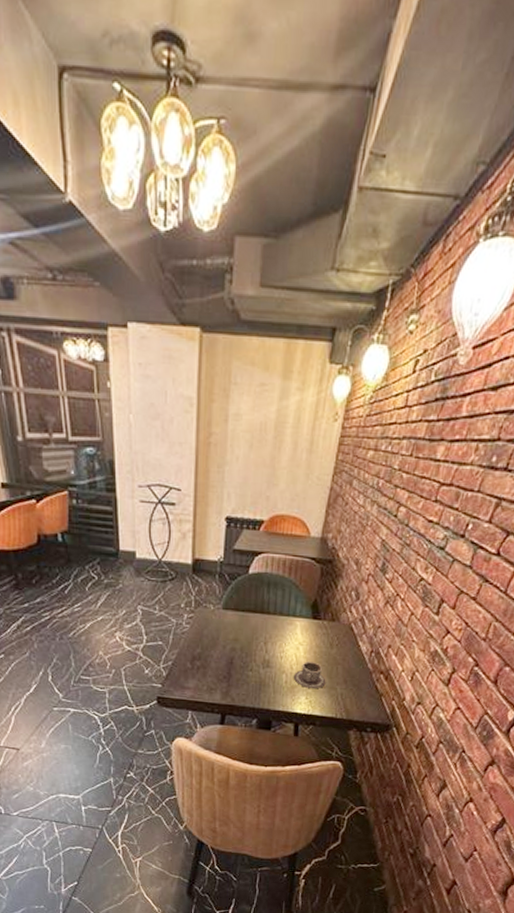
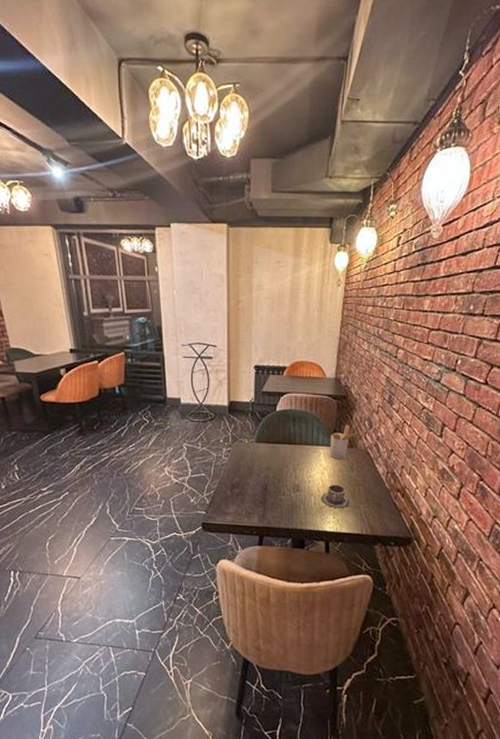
utensil holder: none [307,594,343,634] -> present [330,424,358,460]

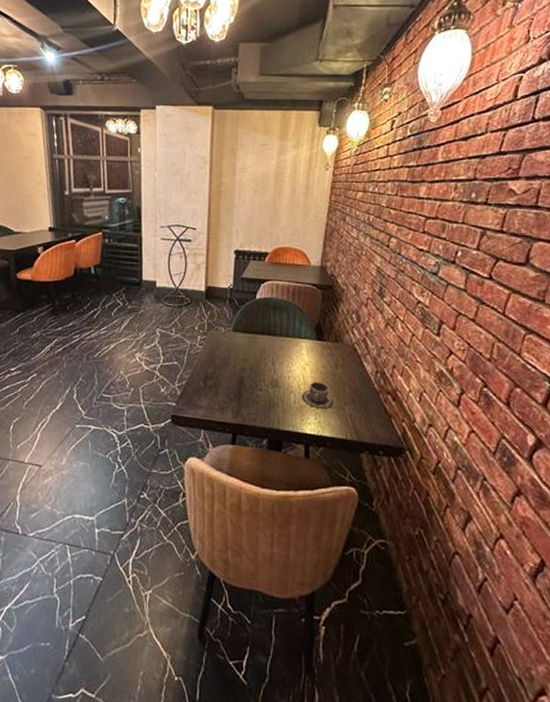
utensil holder: present [330,424,358,460] -> none [313,316,345,355]

